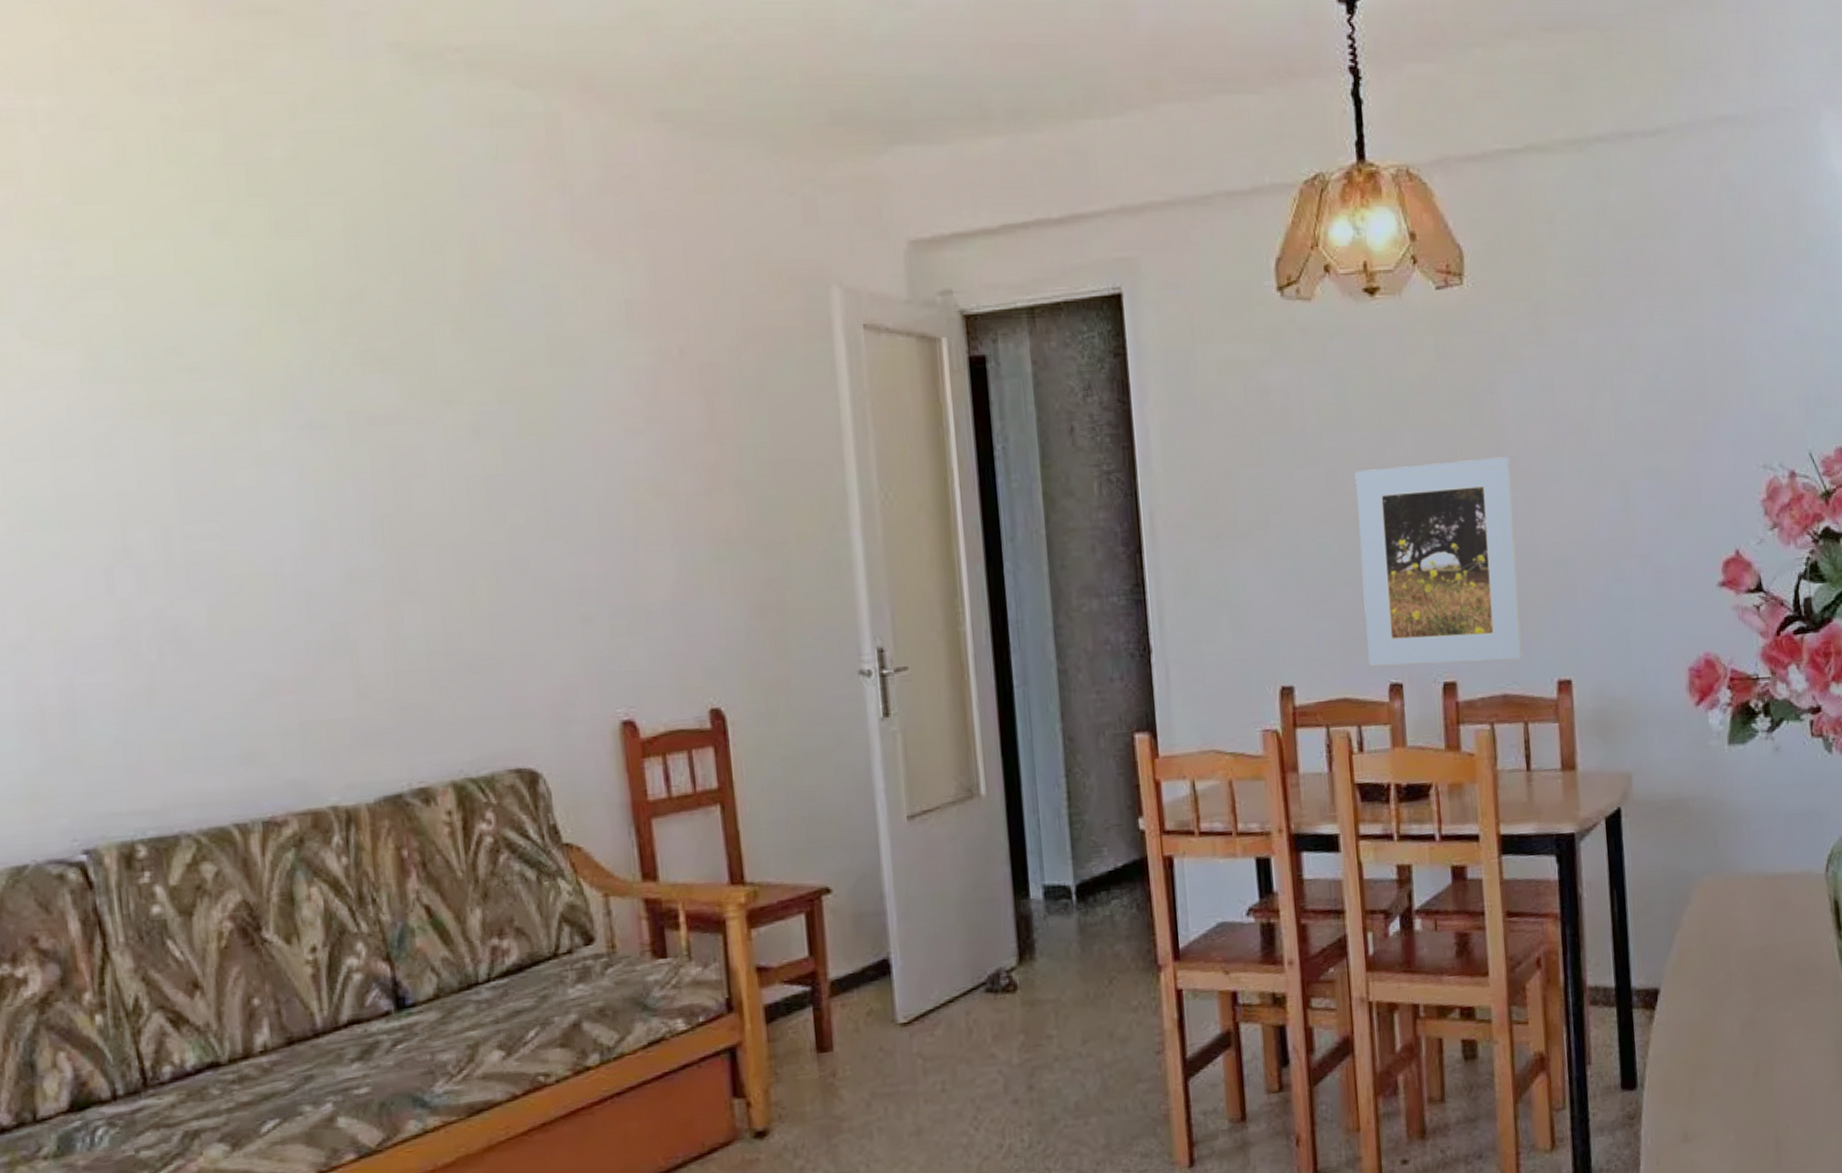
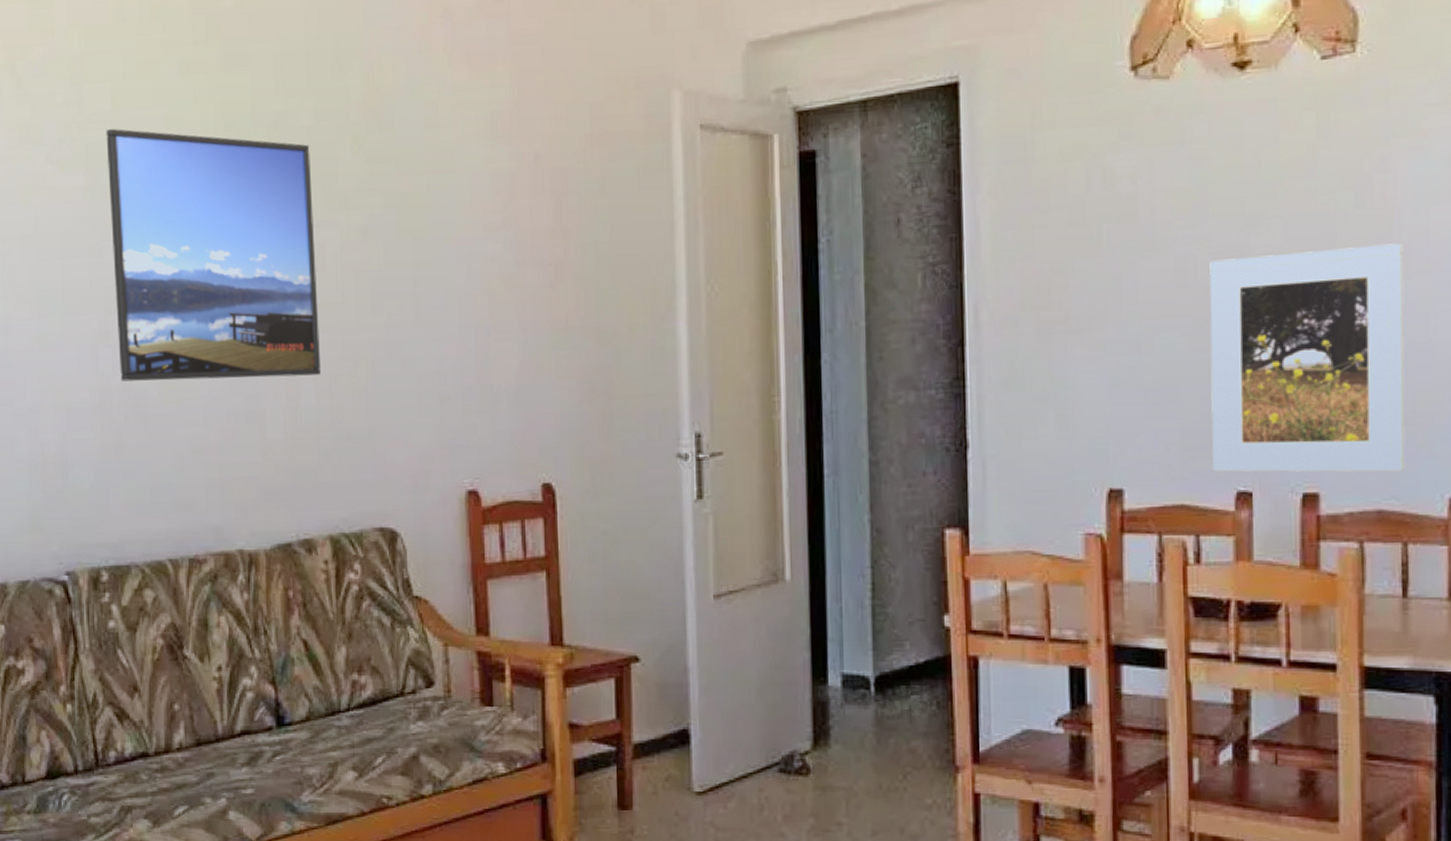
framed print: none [108,297,430,610] -> present [106,128,322,382]

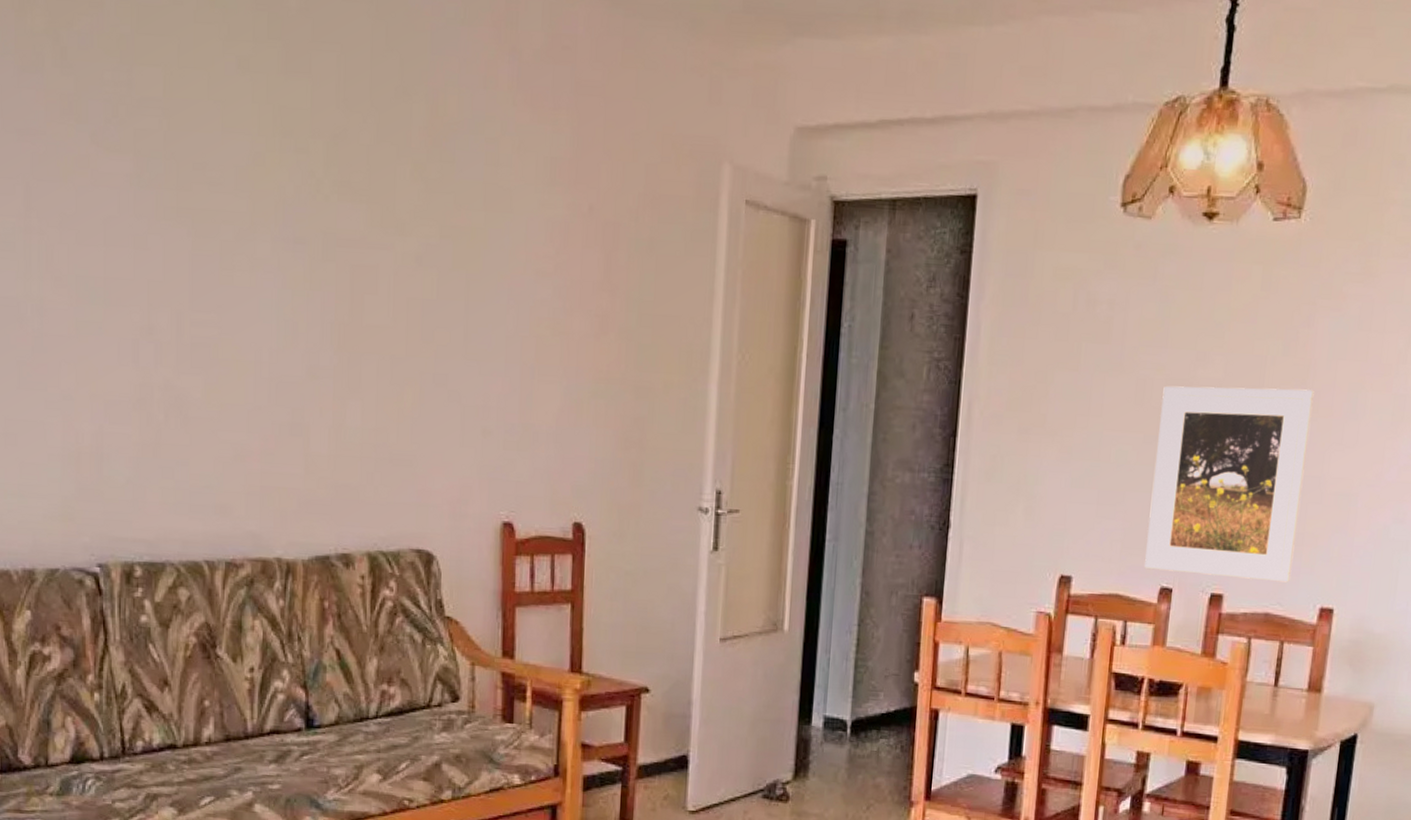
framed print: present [106,128,322,382] -> none [156,116,369,396]

